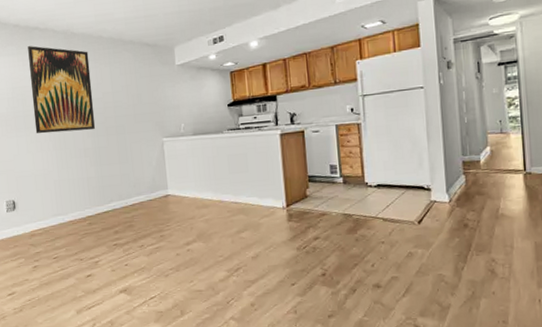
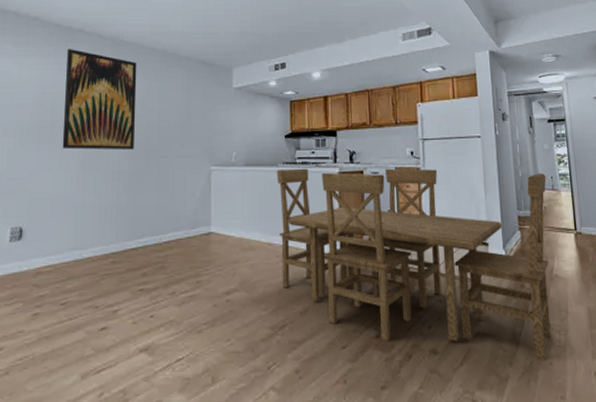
dining set: none [222,117,495,291] -> present [276,168,552,361]

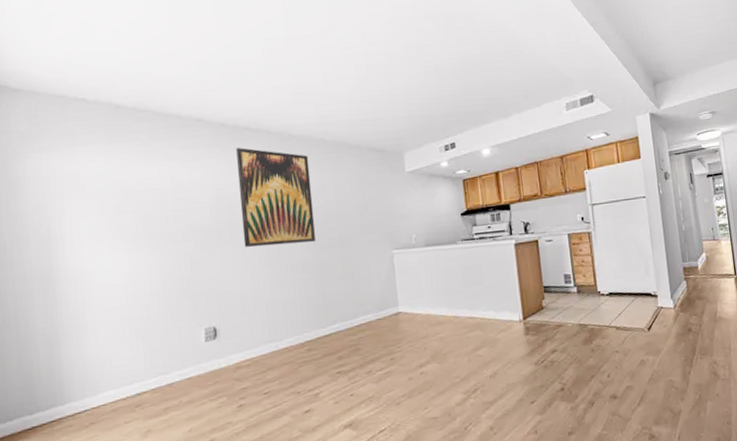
dining set: present [276,168,552,361] -> none [455,225,717,394]

